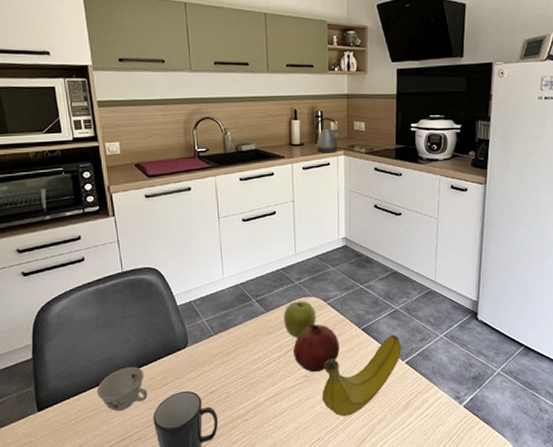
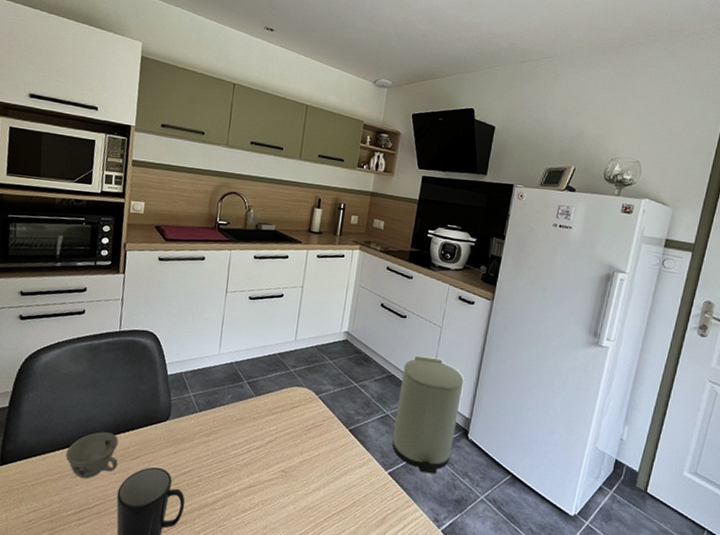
fruit: present [283,301,316,338] -> none [271,389,306,429]
fruit: present [292,324,340,373] -> none [275,416,324,469]
kettle: present [314,117,341,153] -> none [332,210,360,246]
fruit: present [322,335,401,417] -> none [296,441,387,523]
pedal bin: none [404,249,467,358] -> present [392,355,464,475]

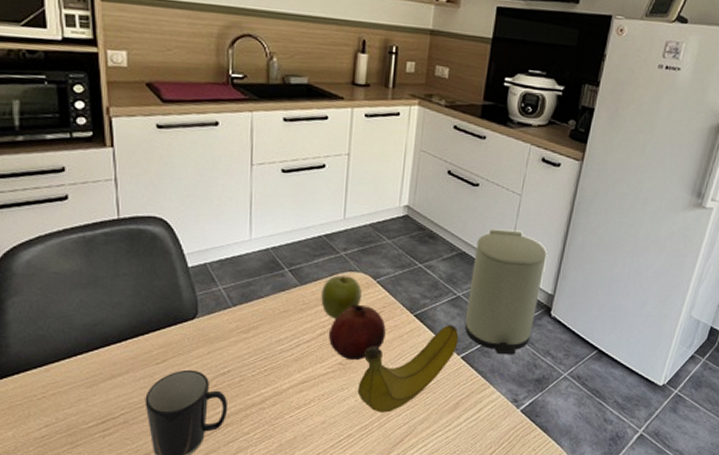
teacup: present [65,431,119,479] -> none [73,336,141,388]
fruit: none [271,389,306,429] -> present [321,275,362,319]
fruit: none [275,416,324,469] -> present [328,304,386,361]
fruit: none [296,441,387,523] -> present [357,325,459,413]

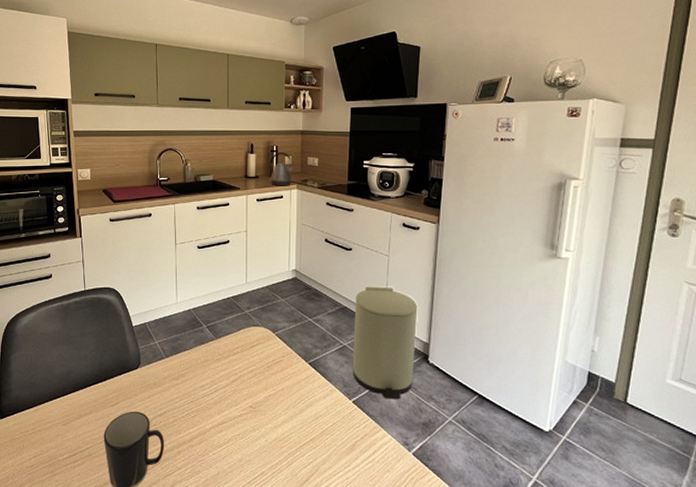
fruit: present [321,275,362,319] -> none [232,330,264,367]
fruit: present [328,304,386,361] -> none [240,354,286,404]
fruit: present [357,325,459,413] -> none [266,372,349,453]
kettle: none [382,54,418,101] -> present [268,151,295,186]

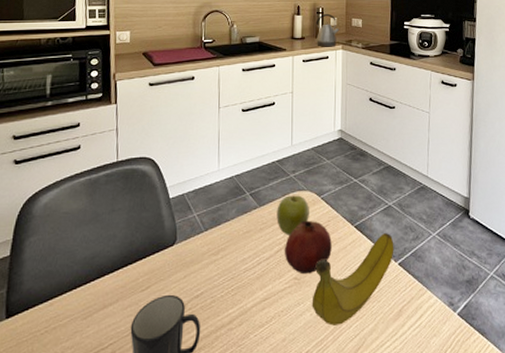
fruit: none [232,330,264,367] -> present [277,195,309,235]
fruit: none [240,354,286,404] -> present [284,220,332,275]
fruit: none [266,372,349,453] -> present [312,233,394,326]
pedal bin: present [352,286,418,400] -> none [397,143,458,259]

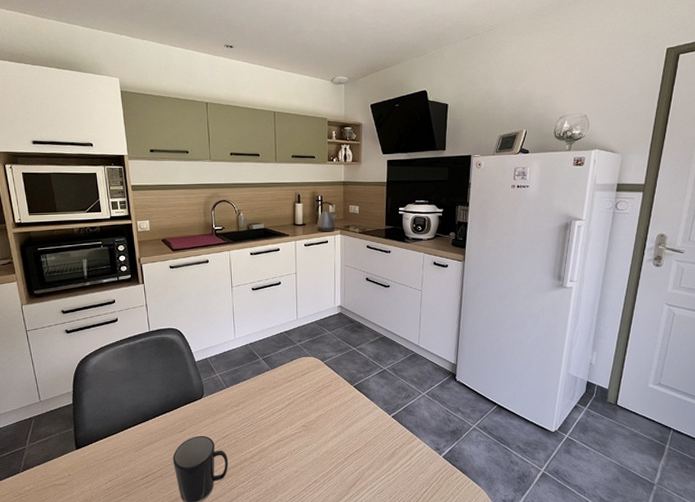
fruit: present [277,195,309,235] -> none [286,360,314,392]
fruit: present [284,220,332,275] -> none [293,380,334,423]
fruit: present [312,233,394,326] -> none [318,392,388,462]

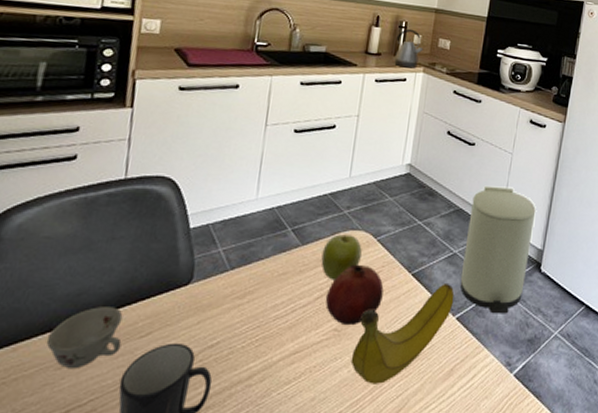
teacup: none [125,414,169,452] -> present [46,307,123,370]
fruit: none [286,360,314,392] -> present [321,234,362,280]
fruit: none [293,380,334,423] -> present [325,264,384,326]
fruit: none [318,392,388,462] -> present [350,284,455,384]
pedal bin: none [391,317,447,413] -> present [460,185,536,314]

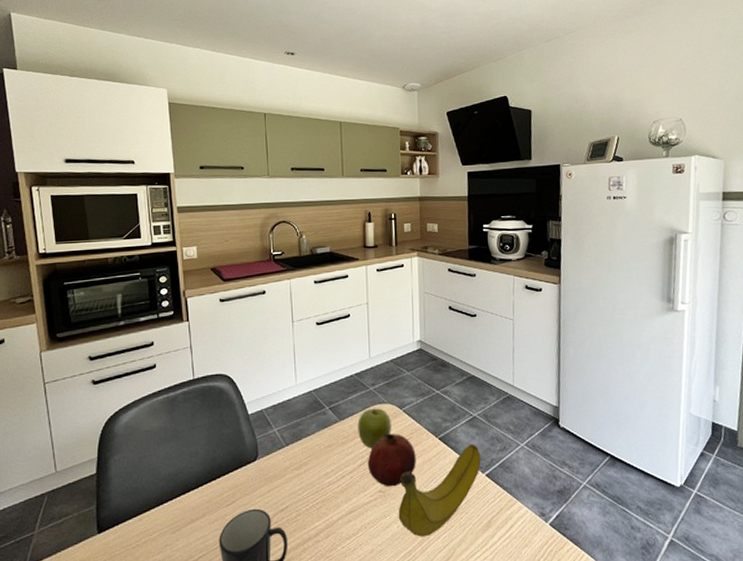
teacup: present [46,307,123,370] -> none [161,482,214,533]
kettle: present [392,28,424,68] -> none [388,219,415,255]
pedal bin: present [460,185,536,314] -> none [482,351,546,469]

